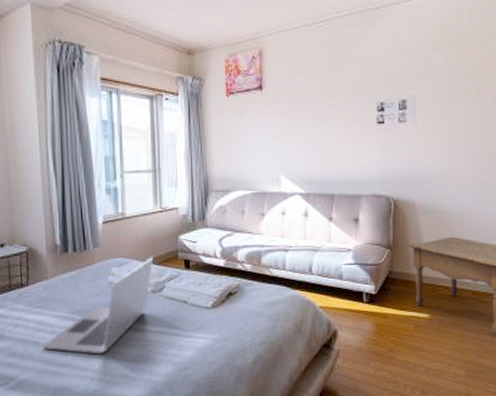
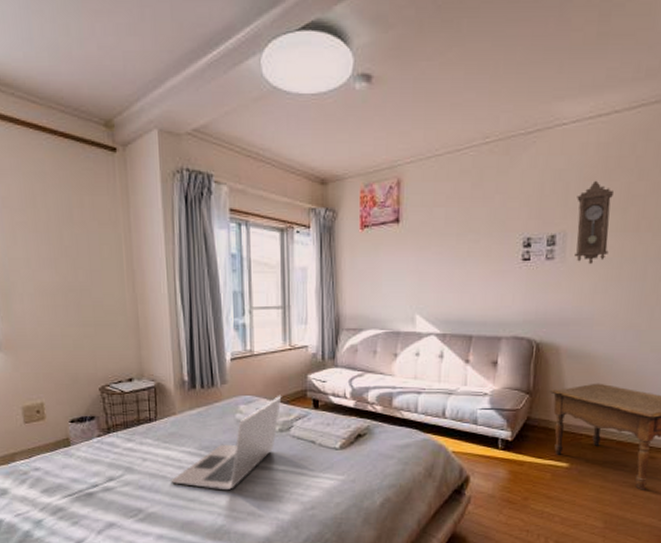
pendulum clock: none [423,50,455,127] -> present [575,180,613,265]

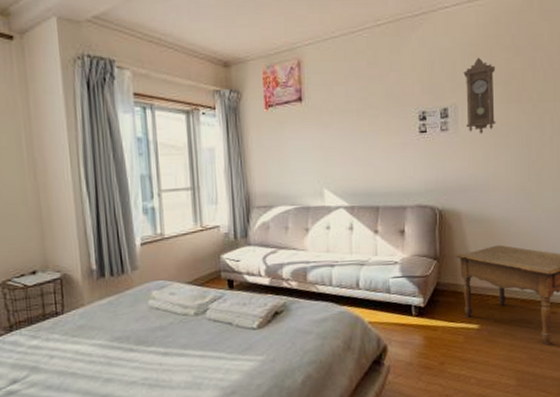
laptop: present [171,395,282,491] -> none [81,277,196,383]

